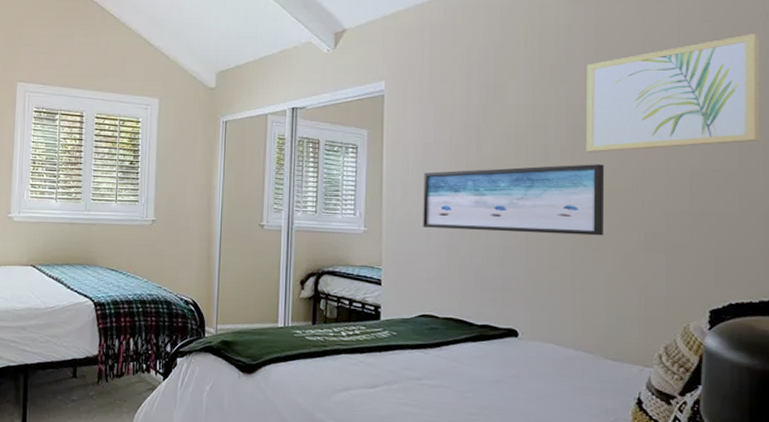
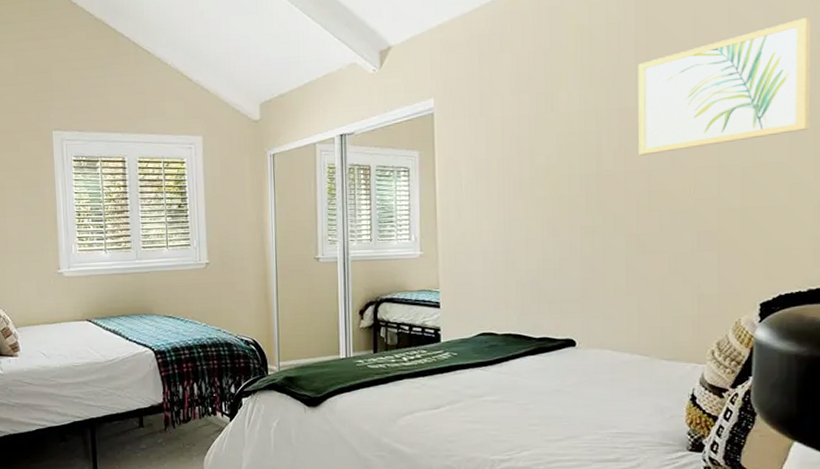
wall art: present [423,164,605,236] -> none [477,167,658,246]

